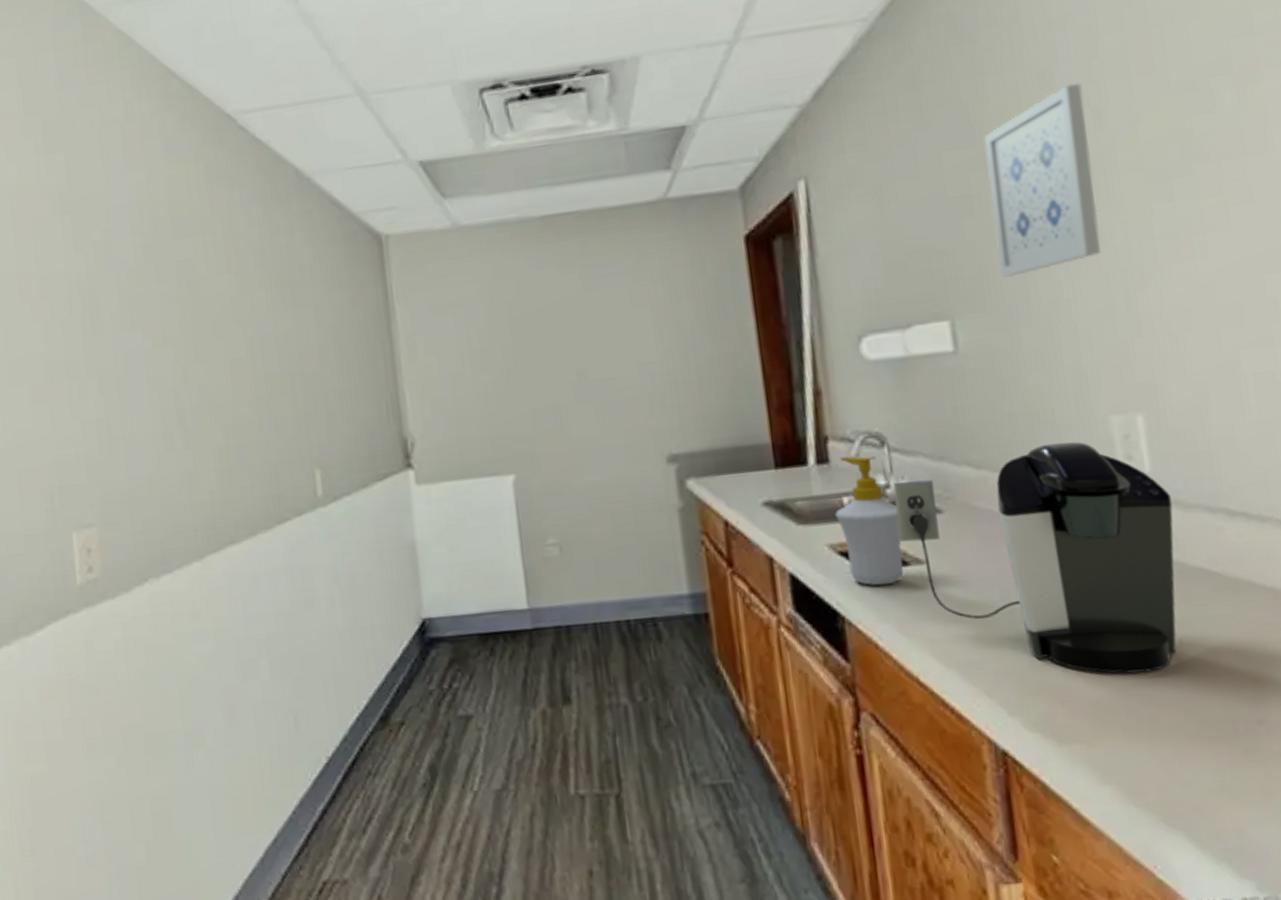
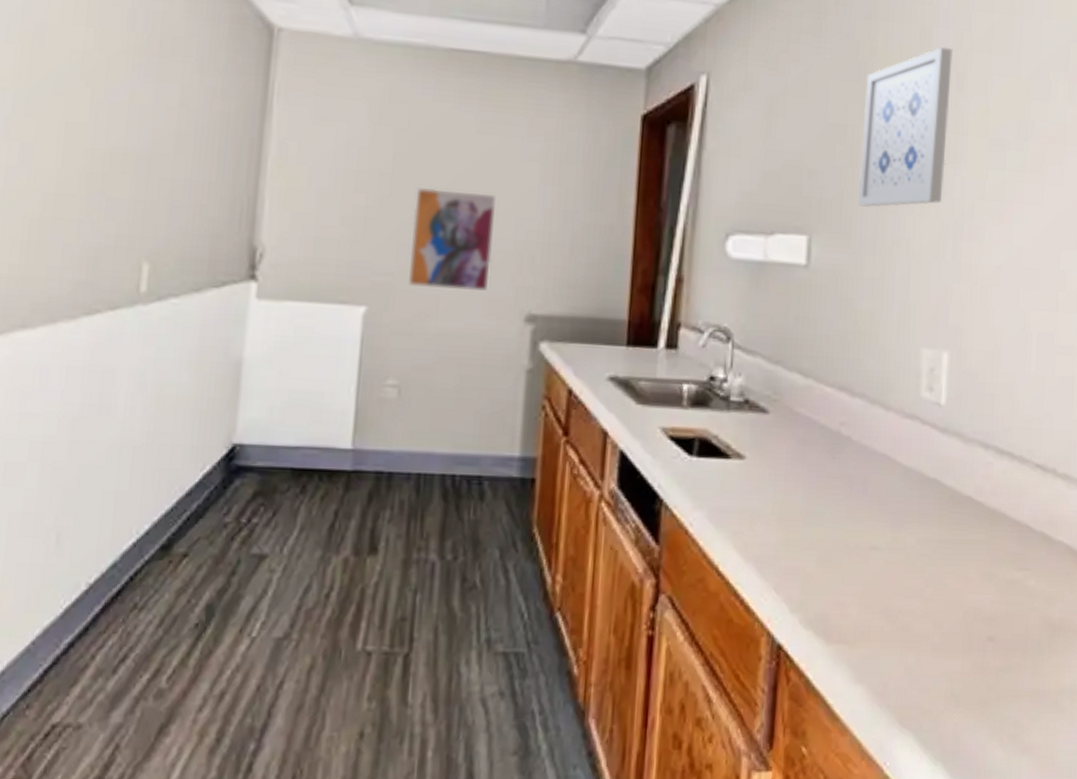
wall art: none [538,345,626,448] -> present [409,187,496,292]
soap bottle: present [835,456,903,586] -> none [673,345,730,475]
coffee maker: present [893,442,1177,674] -> none [727,364,957,584]

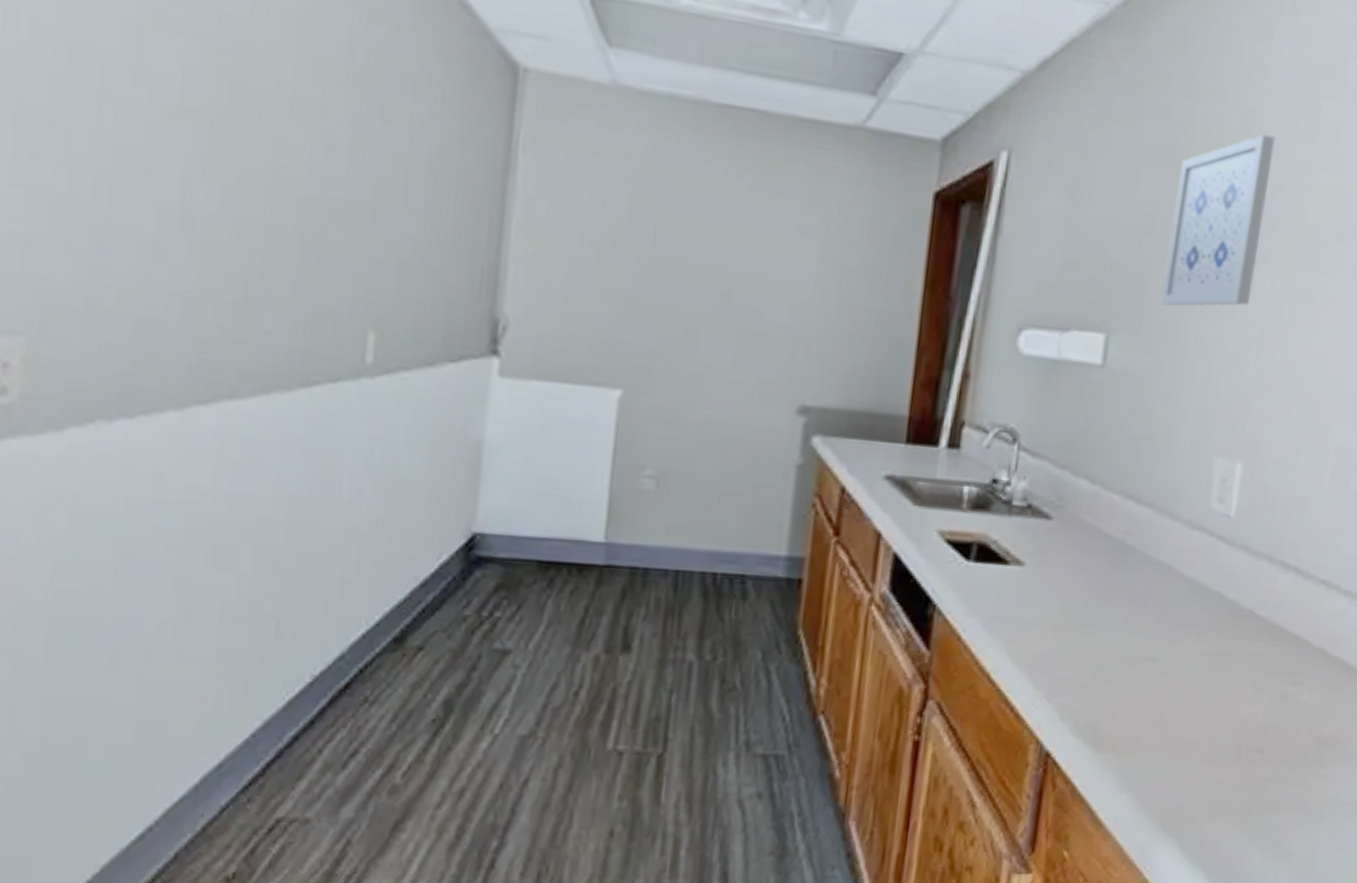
wall art: present [409,187,496,292] -> none [670,261,769,380]

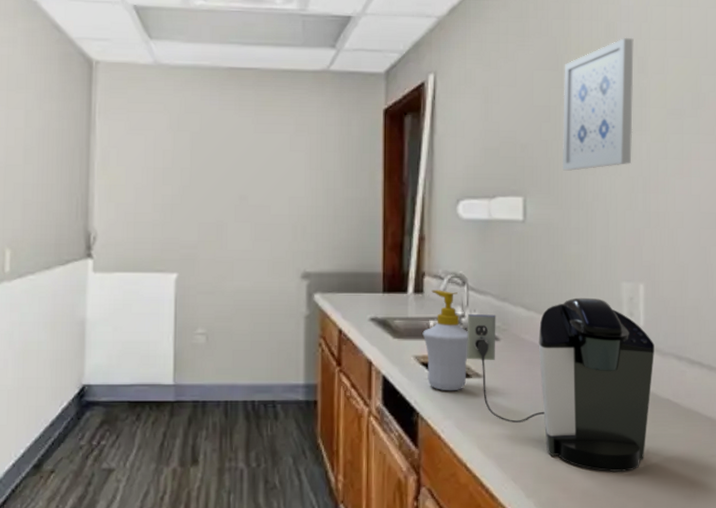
soap bottle: none [952,445,1013,580] -> present [422,290,468,391]
coffee maker: none [1007,472,1244,696] -> present [467,297,654,472]

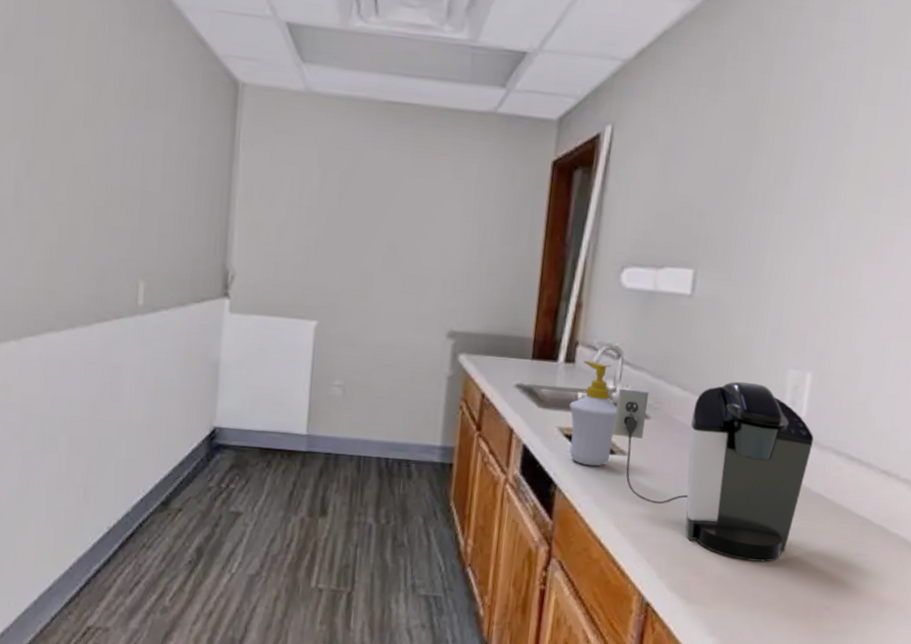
wall art: present [562,37,634,171] -> none [741,98,841,245]

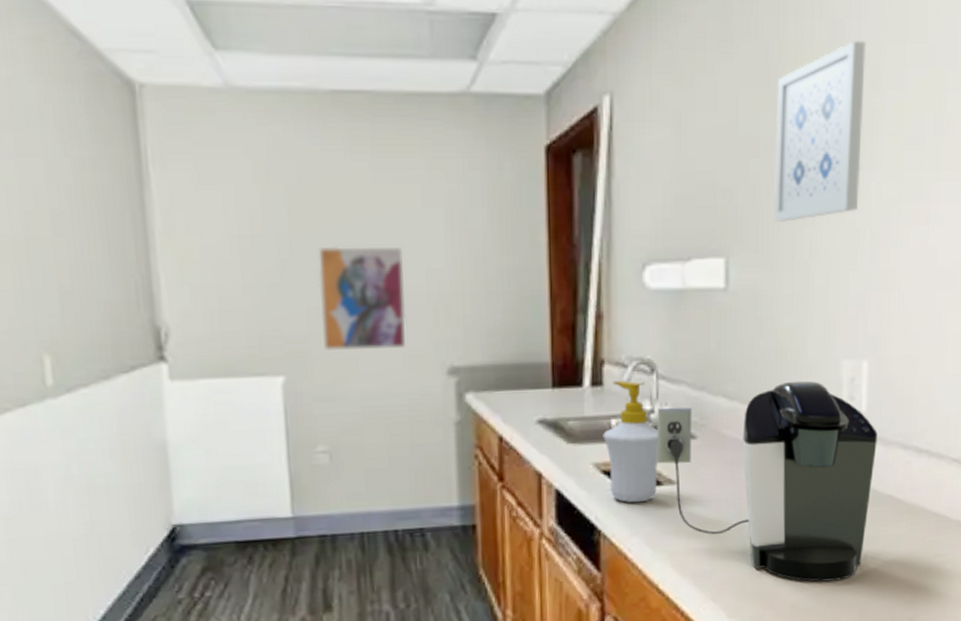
wall art: none [352,222,425,312] -> present [318,246,407,350]
wall art: none [741,98,841,245] -> present [773,40,866,222]

